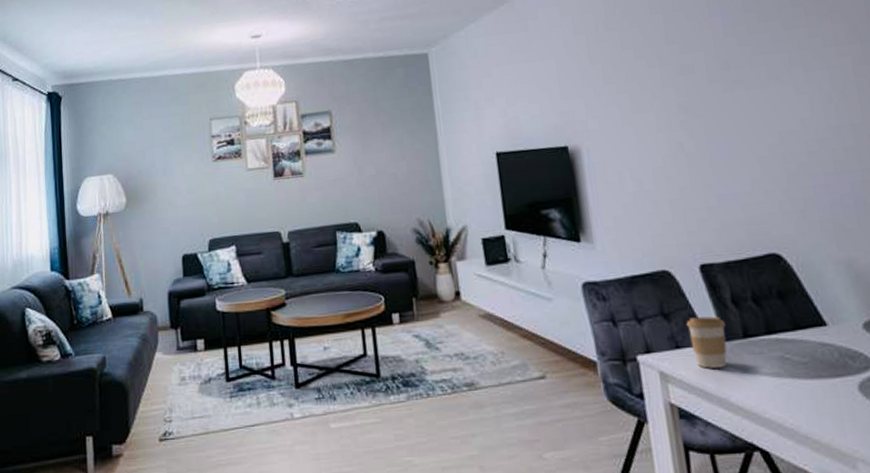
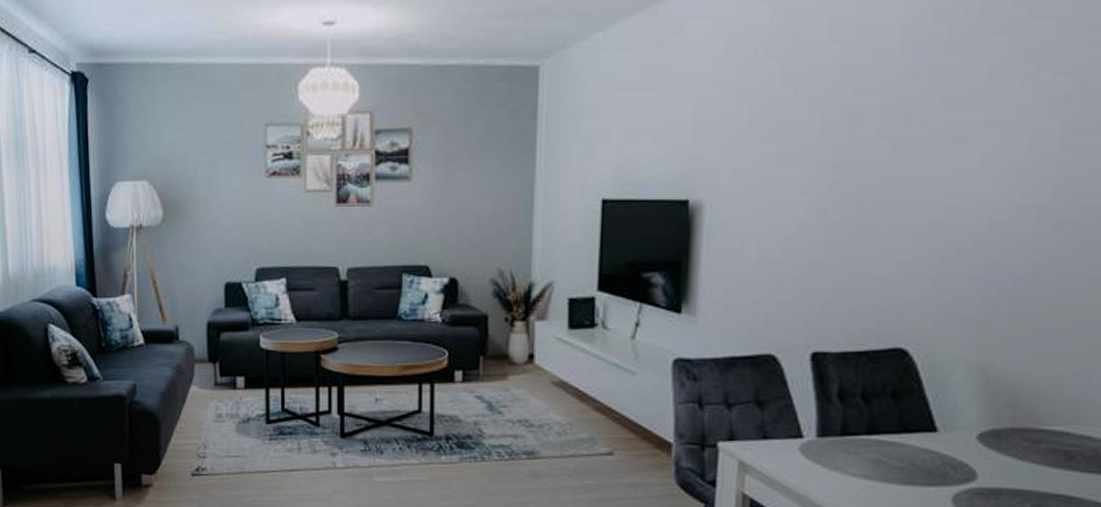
coffee cup: present [686,316,727,368] -> none [780,408,825,464]

